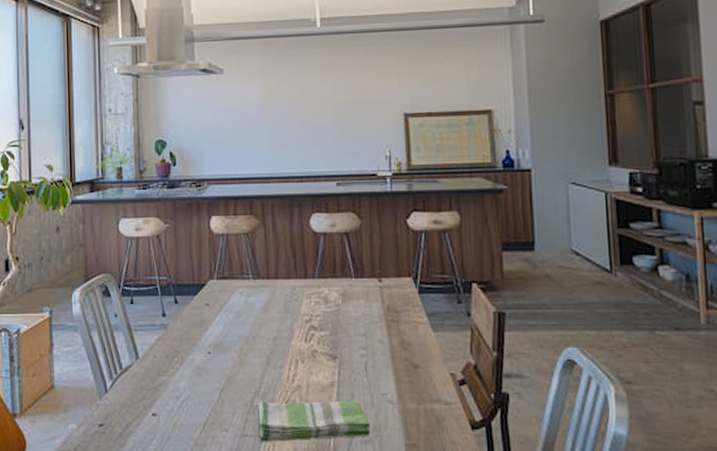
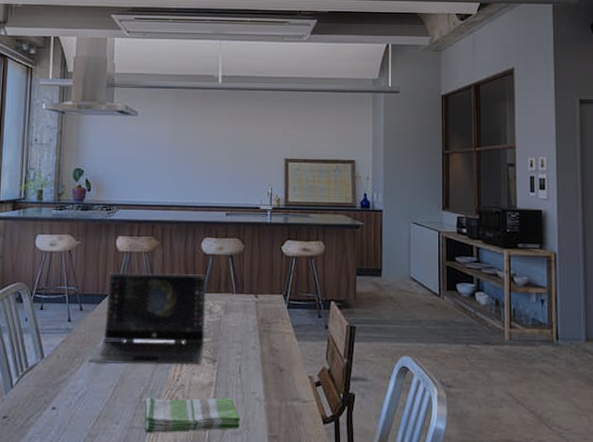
laptop: none [189,257,322,364] -> present [88,272,207,365]

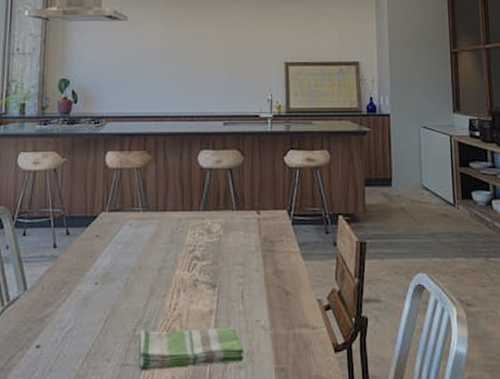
laptop: present [88,272,207,365] -> none [76,190,204,295]

